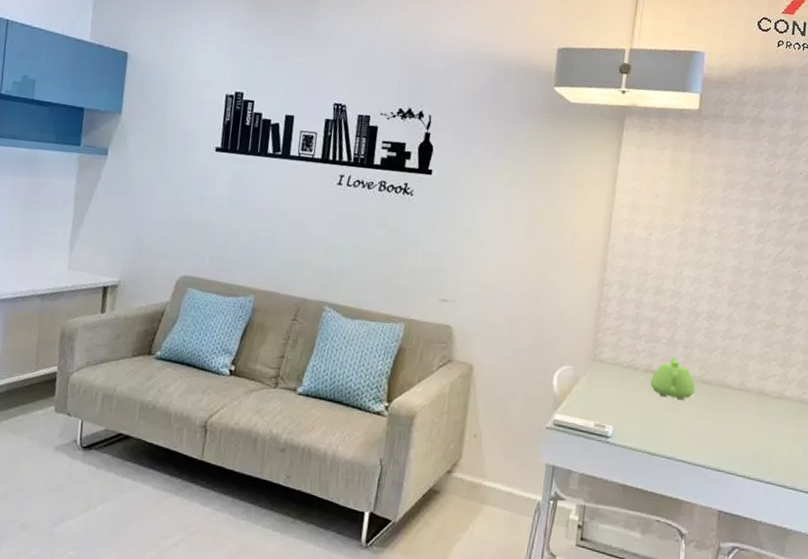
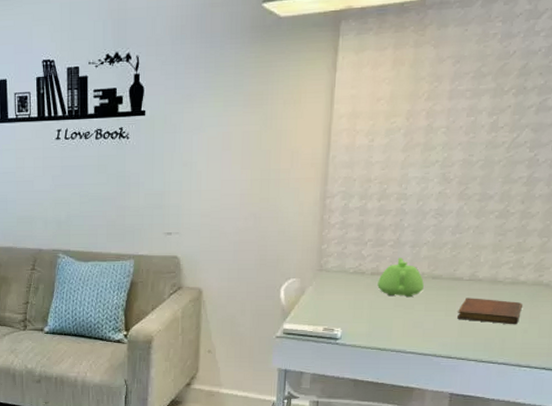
notebook: none [727,407,789,442] -> present [457,298,524,325]

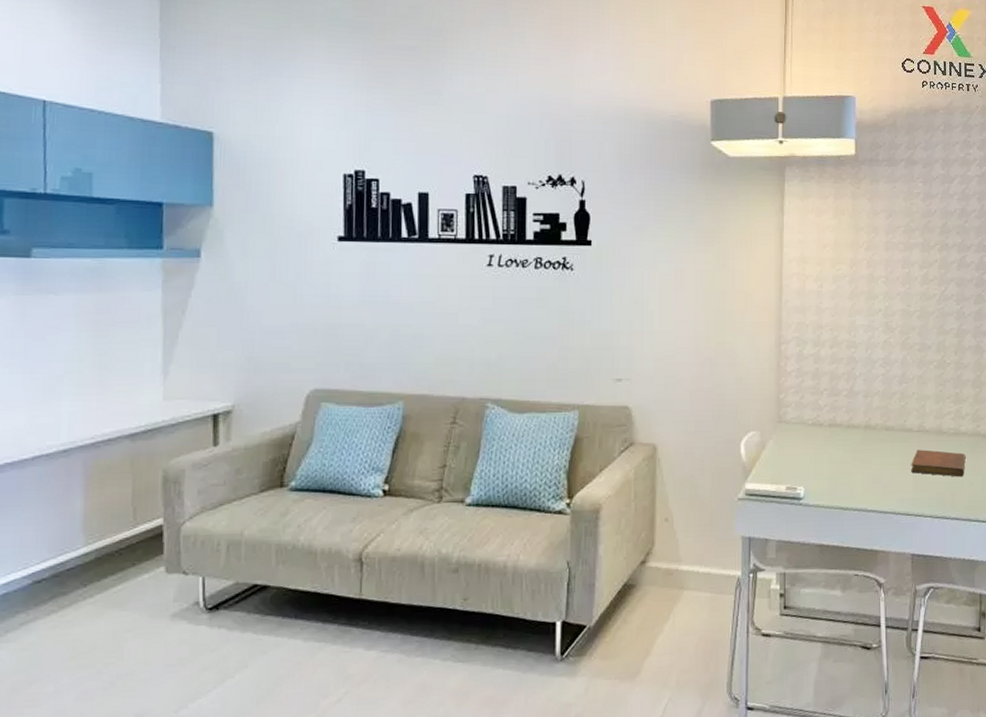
teapot: present [377,257,424,297] -> none [836,408,878,450]

